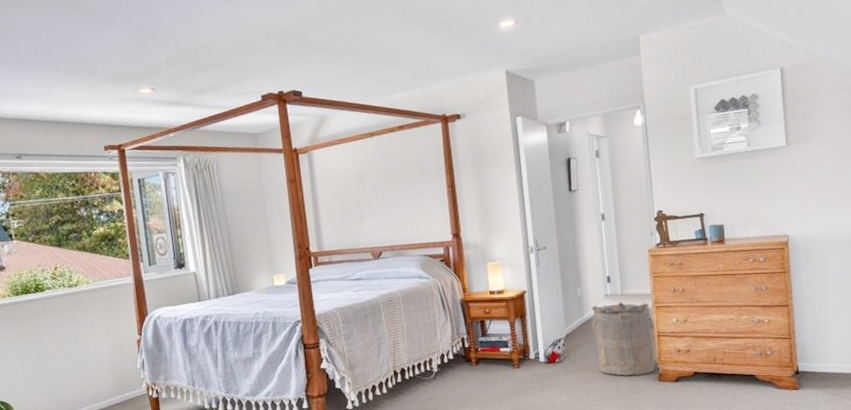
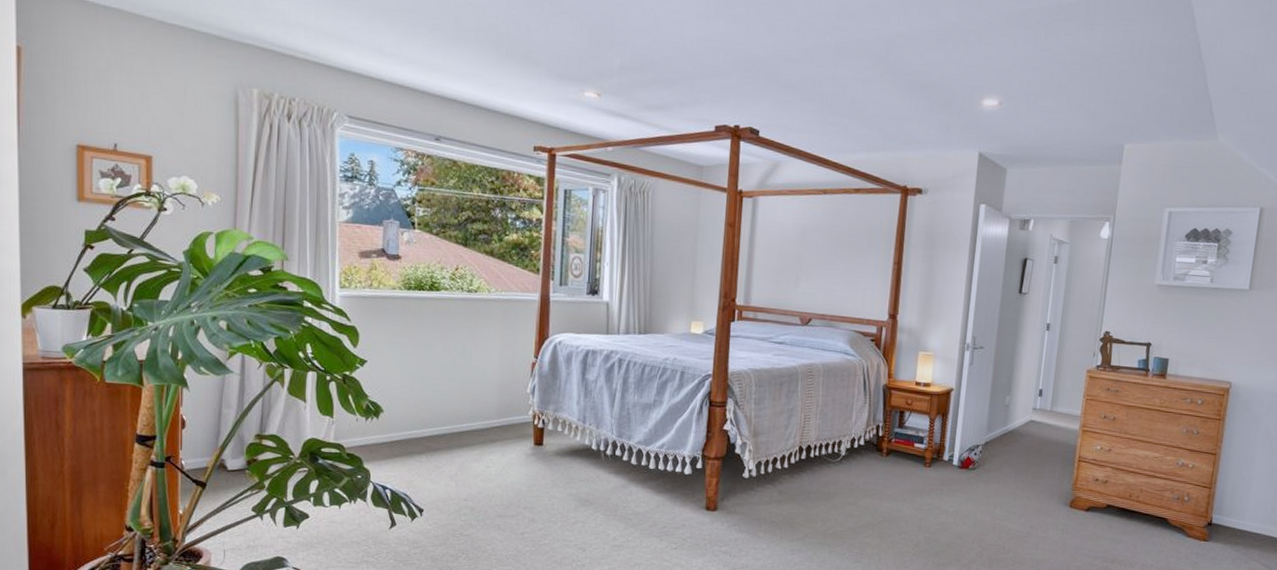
laundry hamper: present [591,302,656,376] -> none [1012,417,1079,498]

